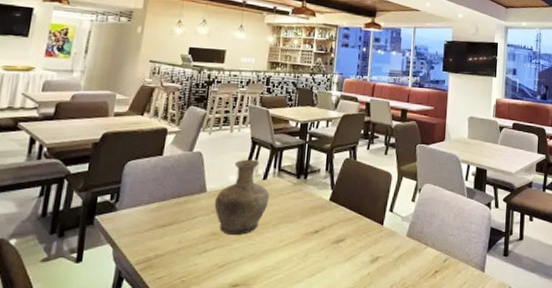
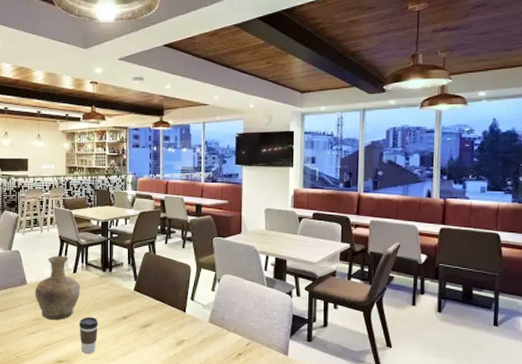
coffee cup: none [262,231,286,275] -> present [79,317,99,353]

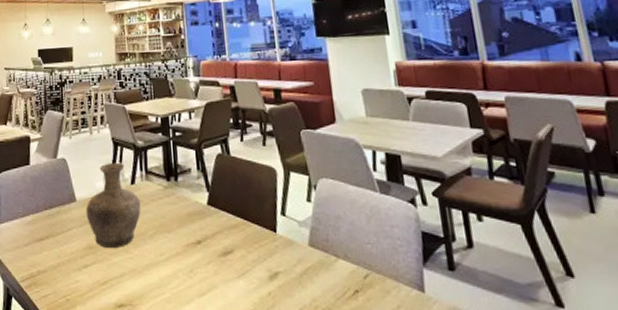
coffee cup: present [79,317,99,353] -> none [141,243,167,293]

